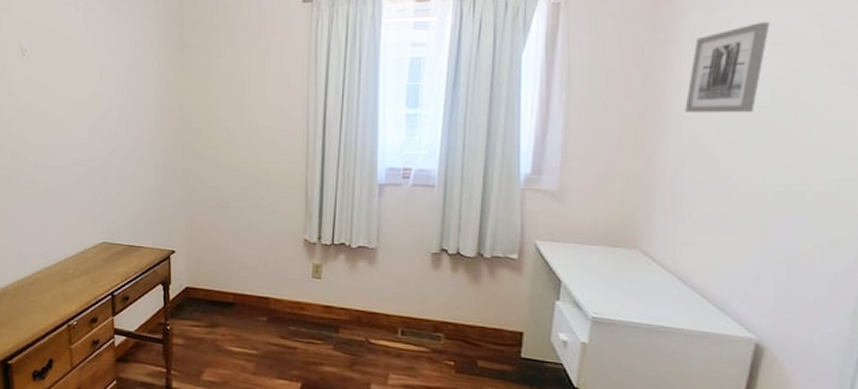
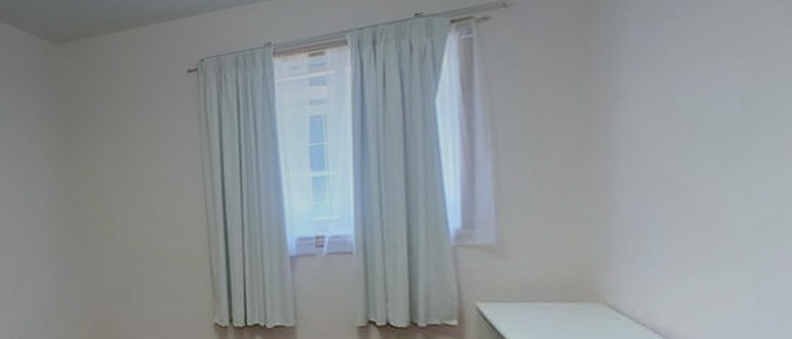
wall art: present [685,21,770,114] -> none [636,27,729,142]

